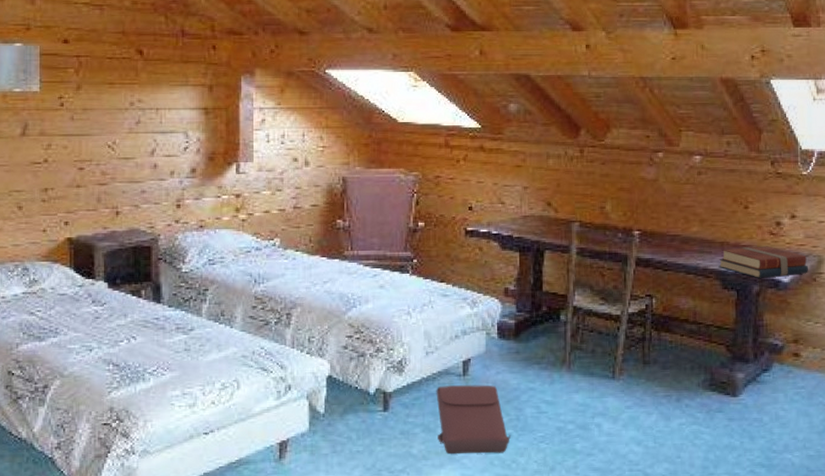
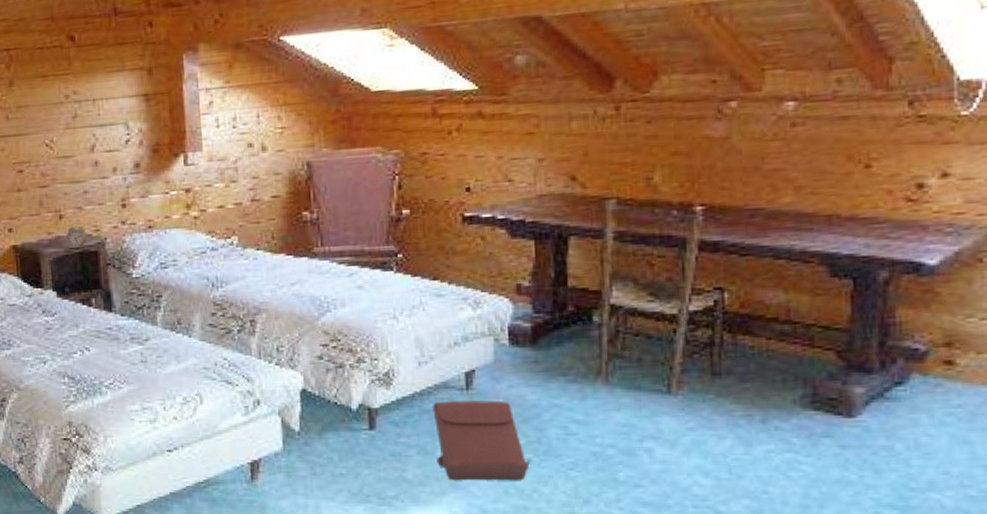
alarm clock: none [120,219,141,244] -> present [65,223,86,249]
books: present [718,246,808,278] -> none [824,217,969,261]

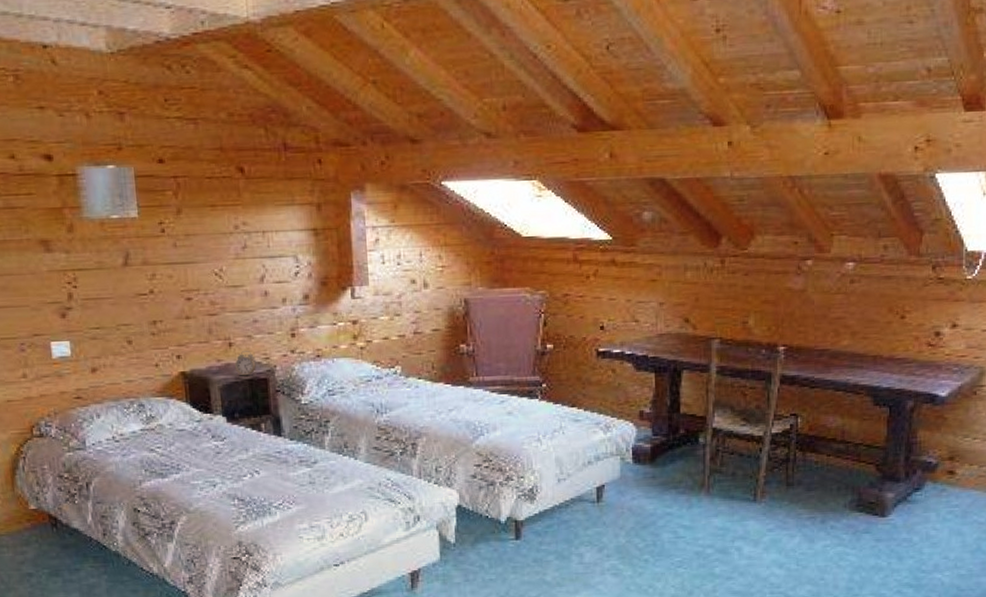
backpack: present [432,400,530,481] -> none [569,511,647,581]

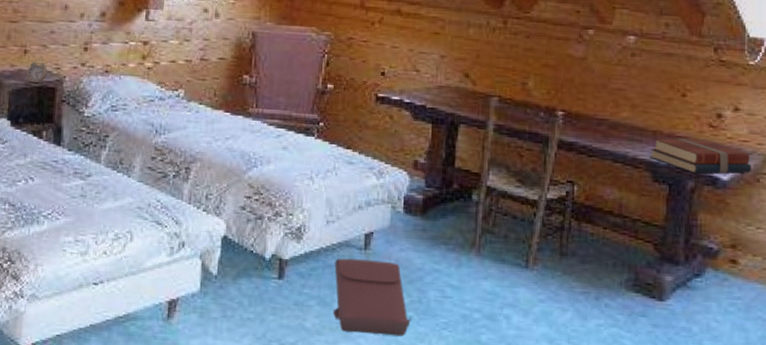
backpack: none [569,511,647,581] -> present [333,258,411,337]
books: none [870,358,968,393] -> present [649,138,751,174]

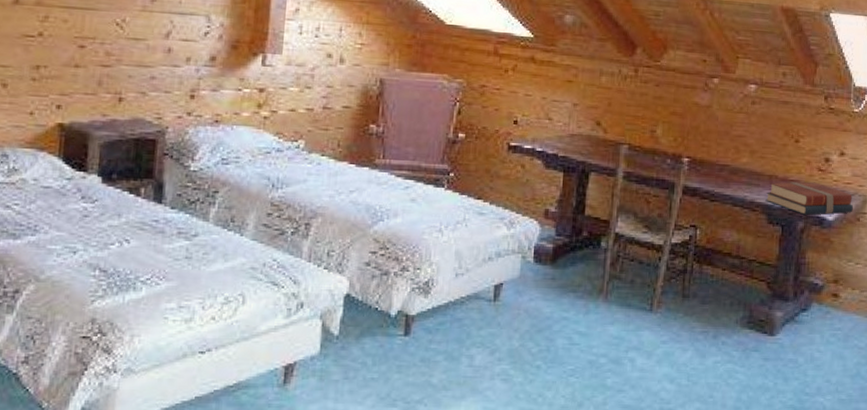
alarm clock: present [26,59,47,84] -> none [121,108,146,135]
backpack: present [333,258,411,337] -> none [461,311,539,386]

